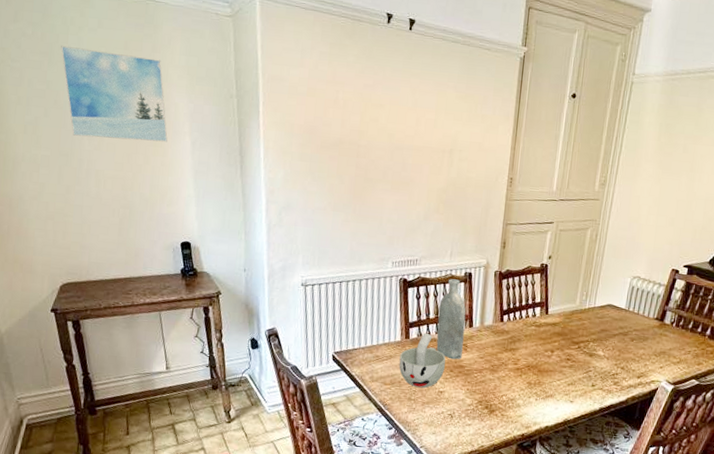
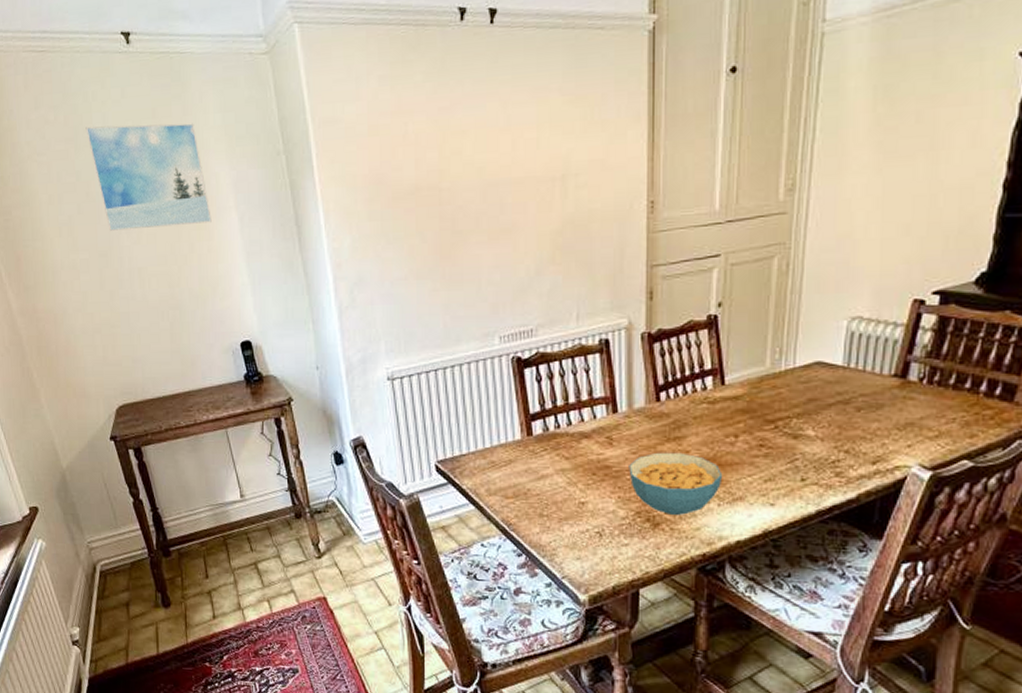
cup: present [399,333,446,388] -> none [522,426,584,500]
bottle: present [436,279,466,360] -> none [568,350,607,459]
cereal bowl: none [476,358,541,405] -> present [629,452,723,515]

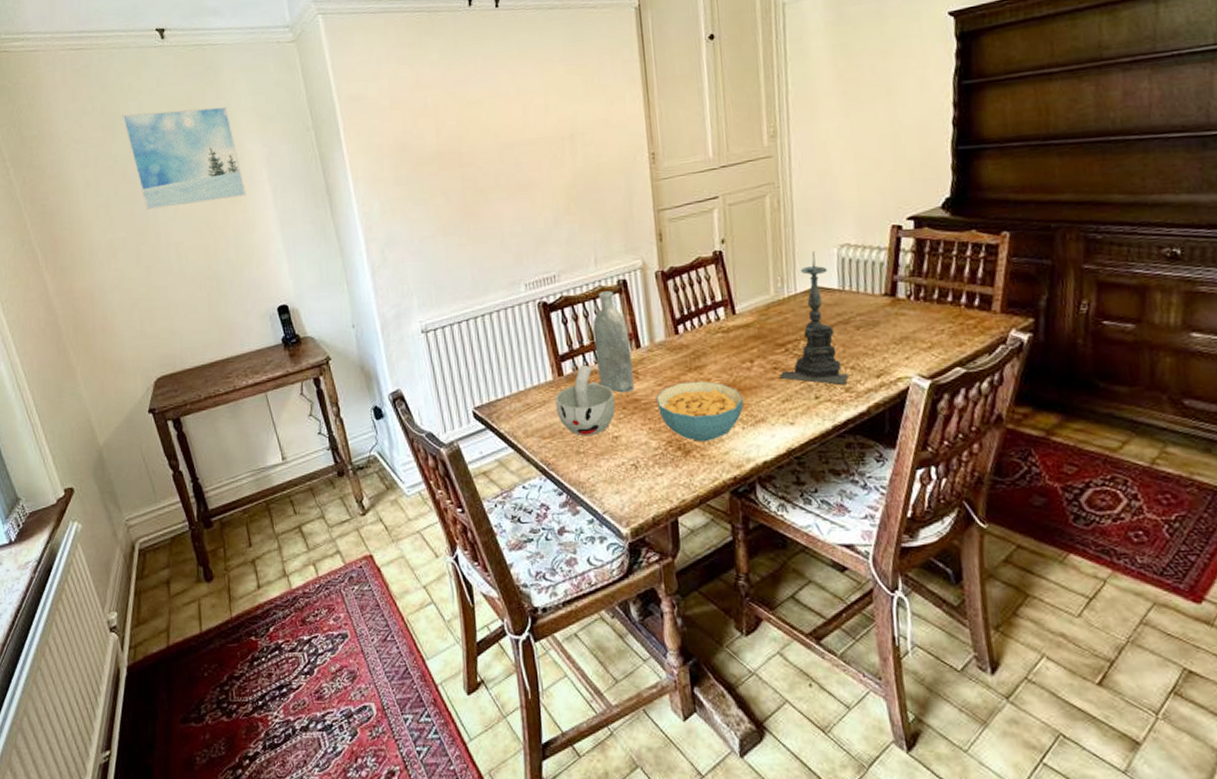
cup: none [522,426,584,500] -> present [555,364,615,437]
bottle: none [568,350,607,459] -> present [592,291,634,393]
candle holder: none [765,323,841,468] -> present [779,251,849,385]

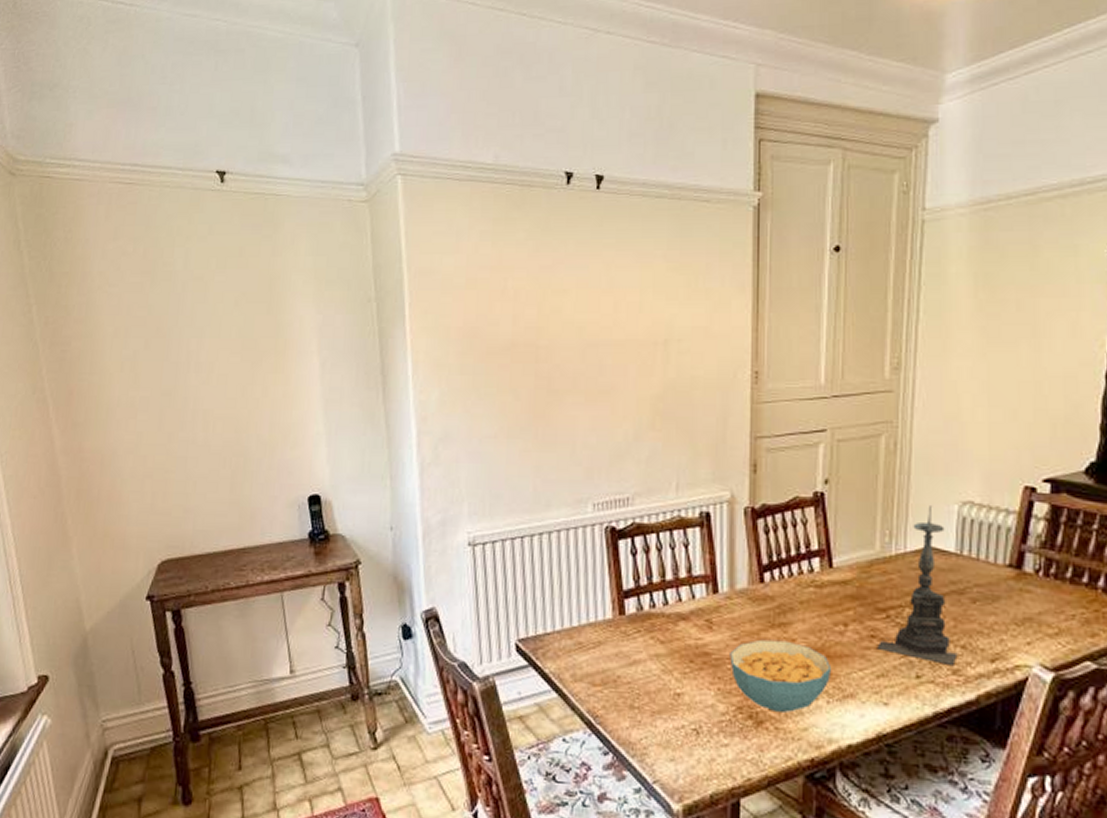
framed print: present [122,106,246,210] -> none [165,260,291,369]
cup: present [555,364,615,437] -> none [612,605,681,690]
bottle: present [592,291,634,393] -> none [665,523,707,644]

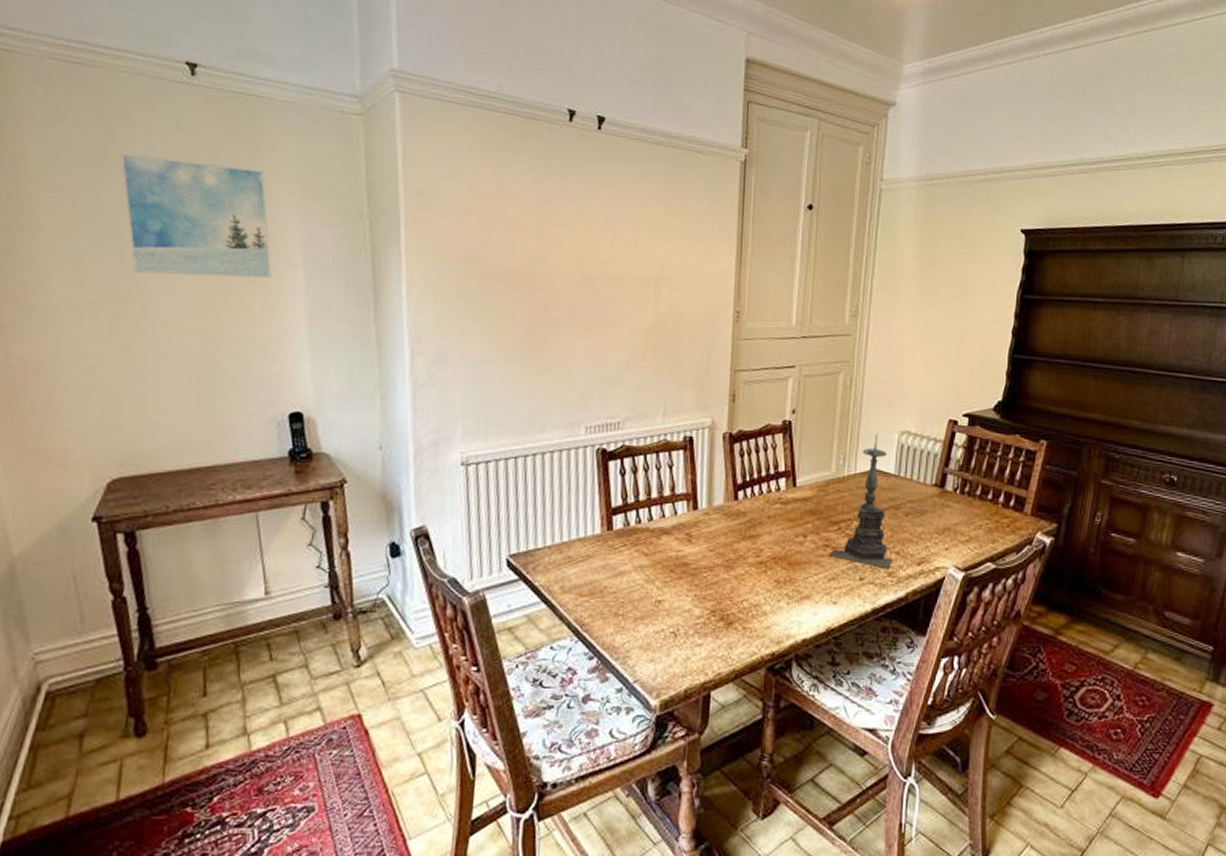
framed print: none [165,260,291,369] -> present [120,153,272,279]
cereal bowl: present [730,639,832,713] -> none [706,550,792,614]

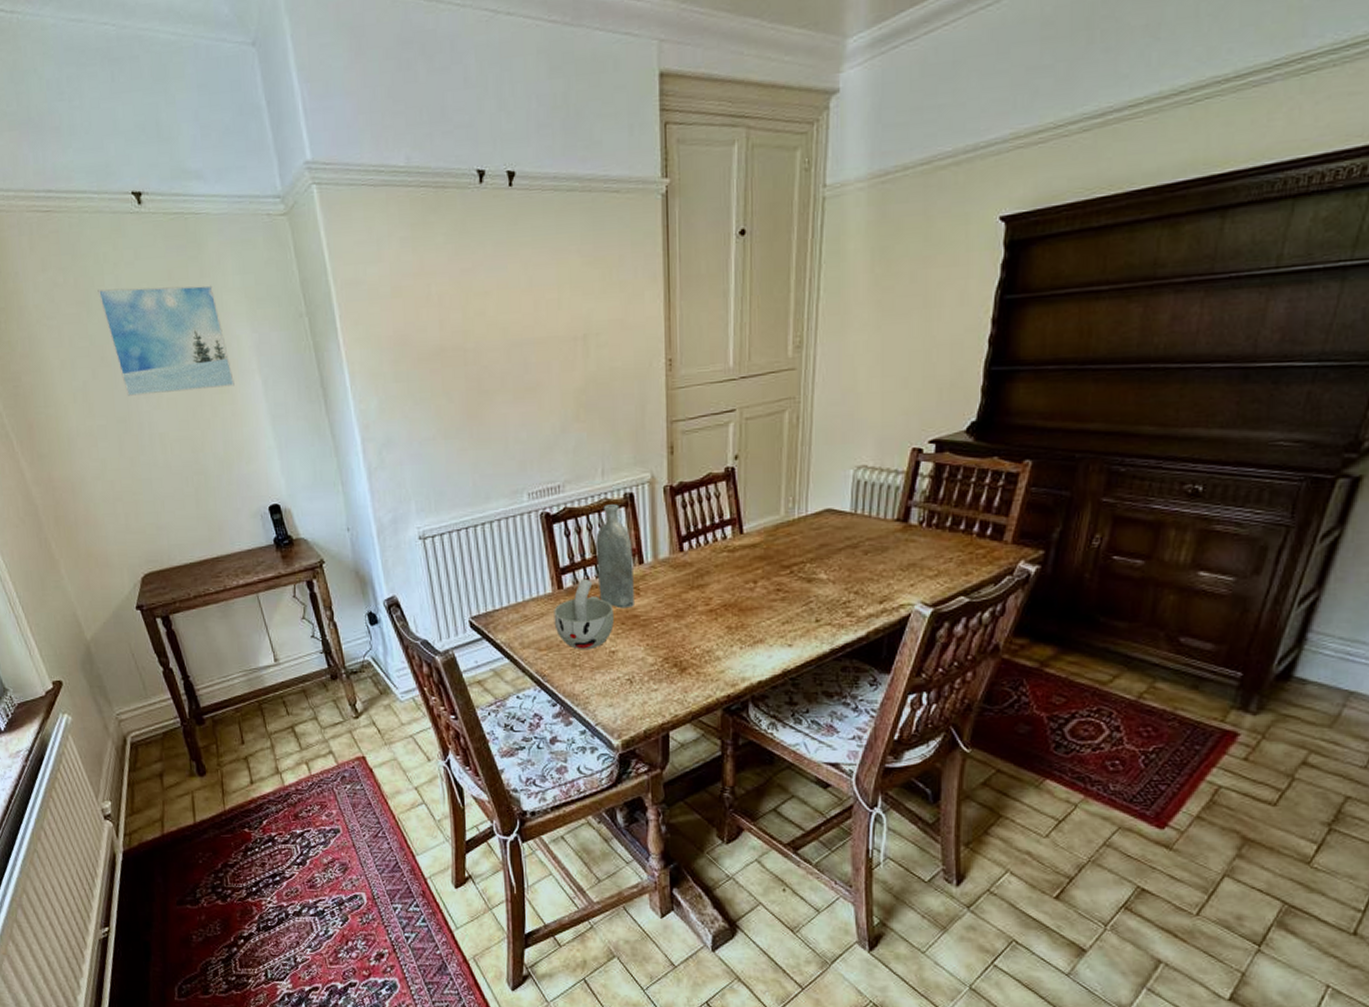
cup: none [600,521,663,598] -> present [554,578,614,650]
bottle: none [650,446,688,555] -> present [596,504,634,609]
candle holder: present [829,434,893,568] -> none [782,472,851,609]

